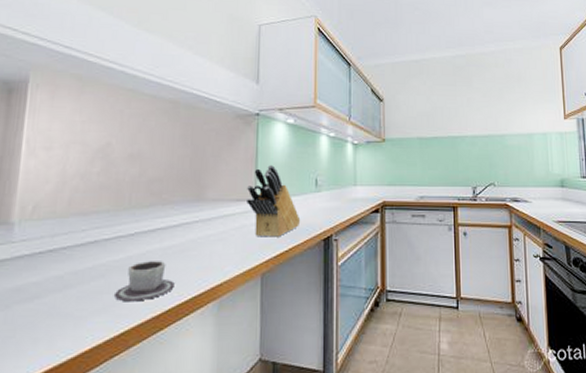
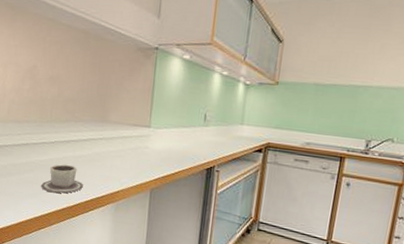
knife block: present [247,165,301,237] -> none [142,97,188,161]

